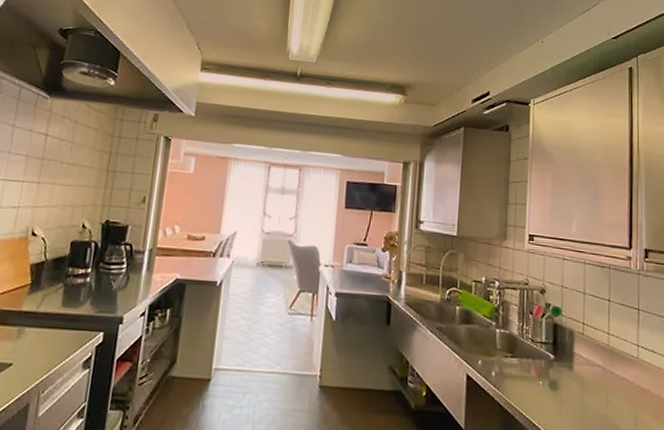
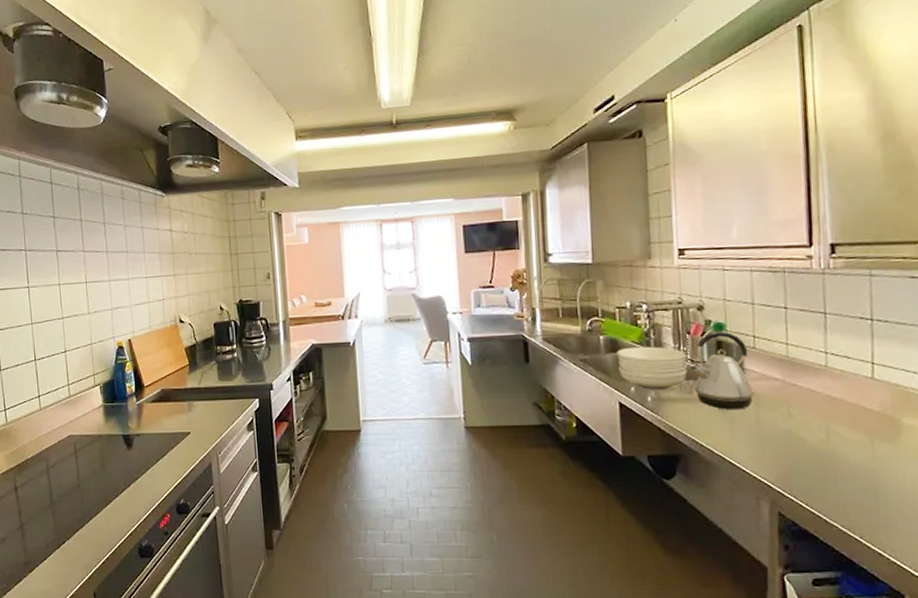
bowl: none [469,320,528,366] -> present [617,346,688,390]
kettle: none [529,315,582,391] -> present [689,331,756,409]

